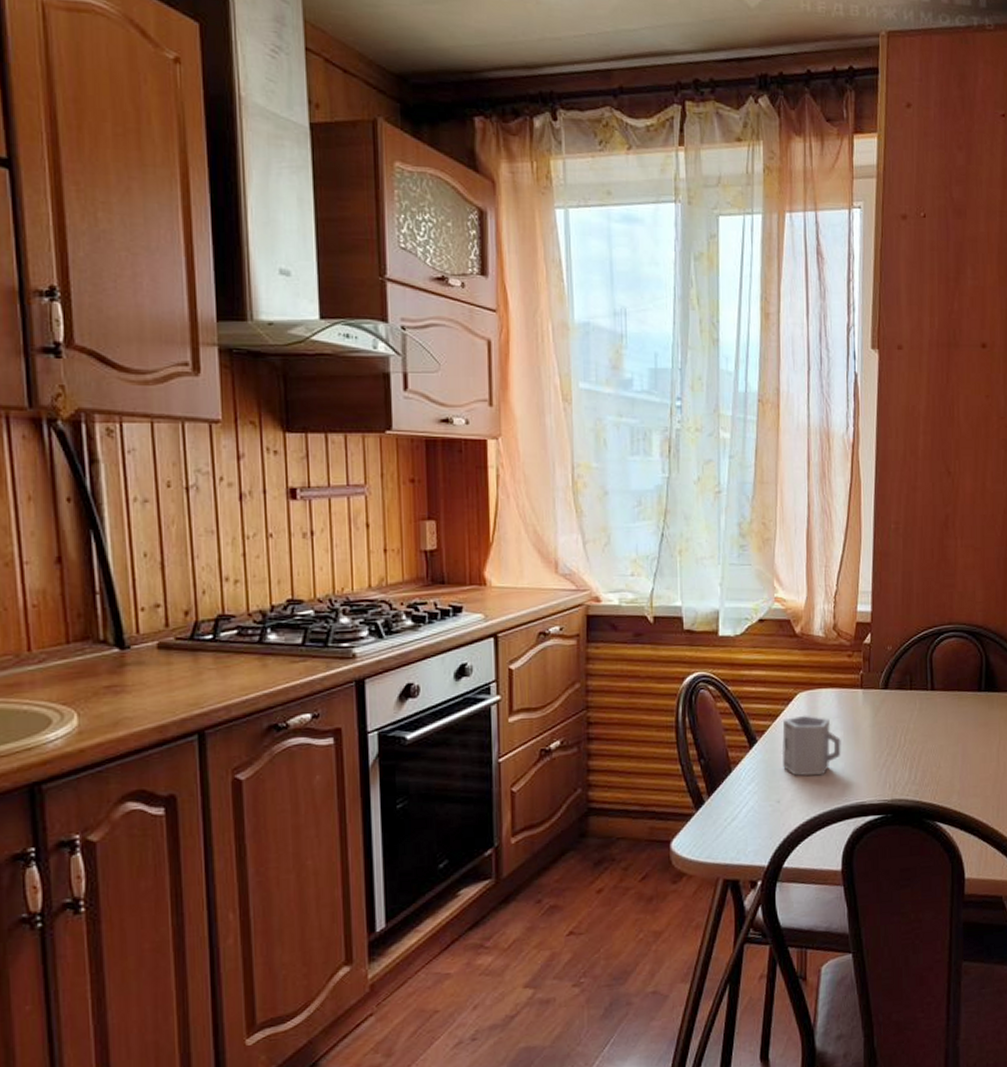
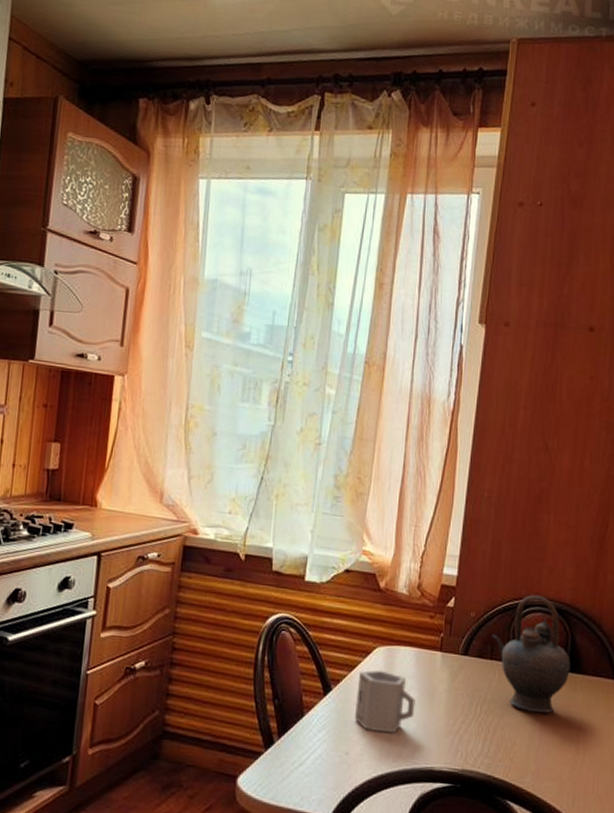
teapot: none [909,621,987,735] -> present [491,595,571,713]

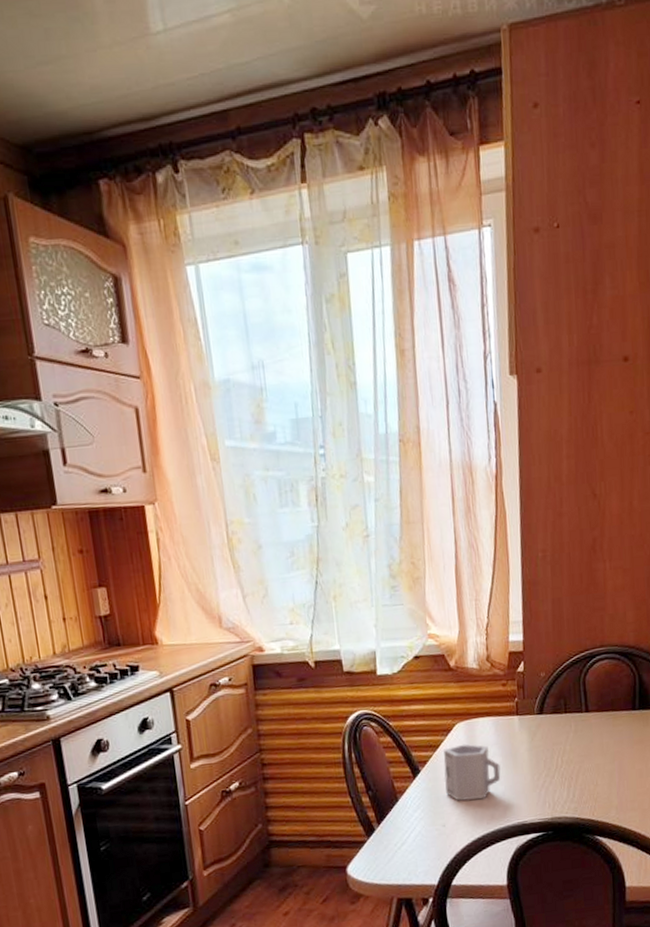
teapot: present [491,595,571,713] -> none [563,643,641,754]

